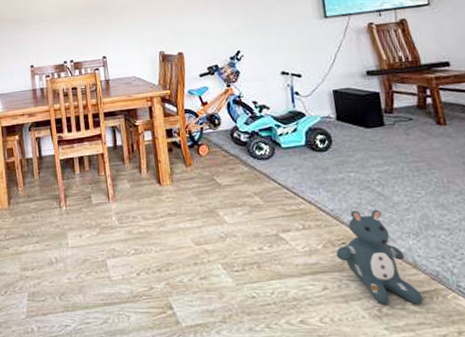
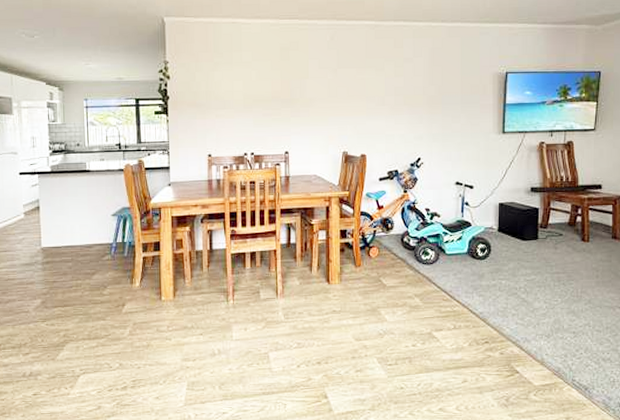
stuffed animal: present [336,209,424,305] -> none [479,313,544,396]

